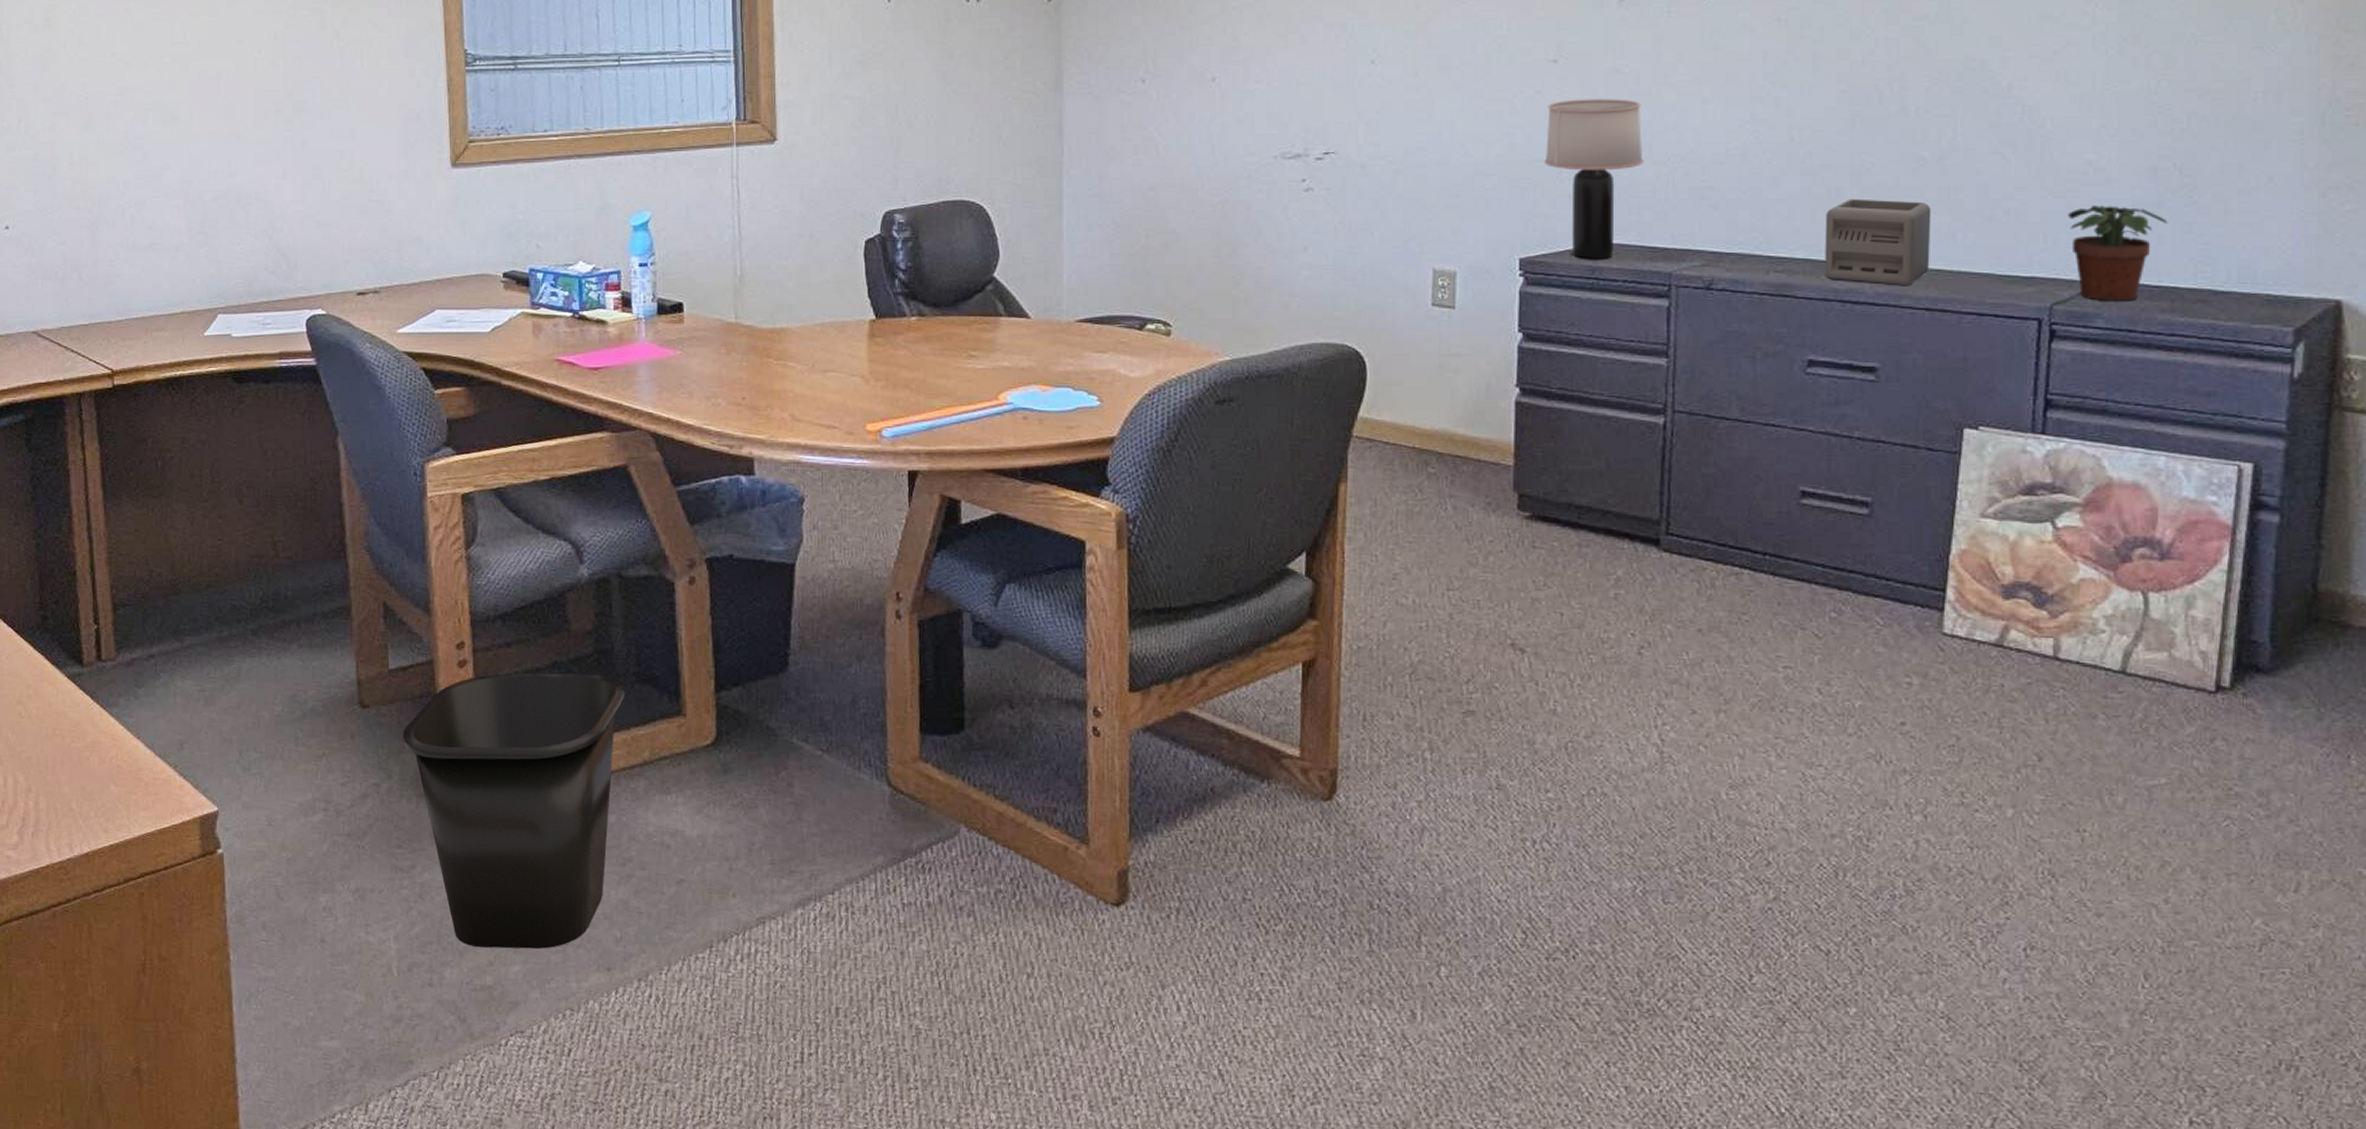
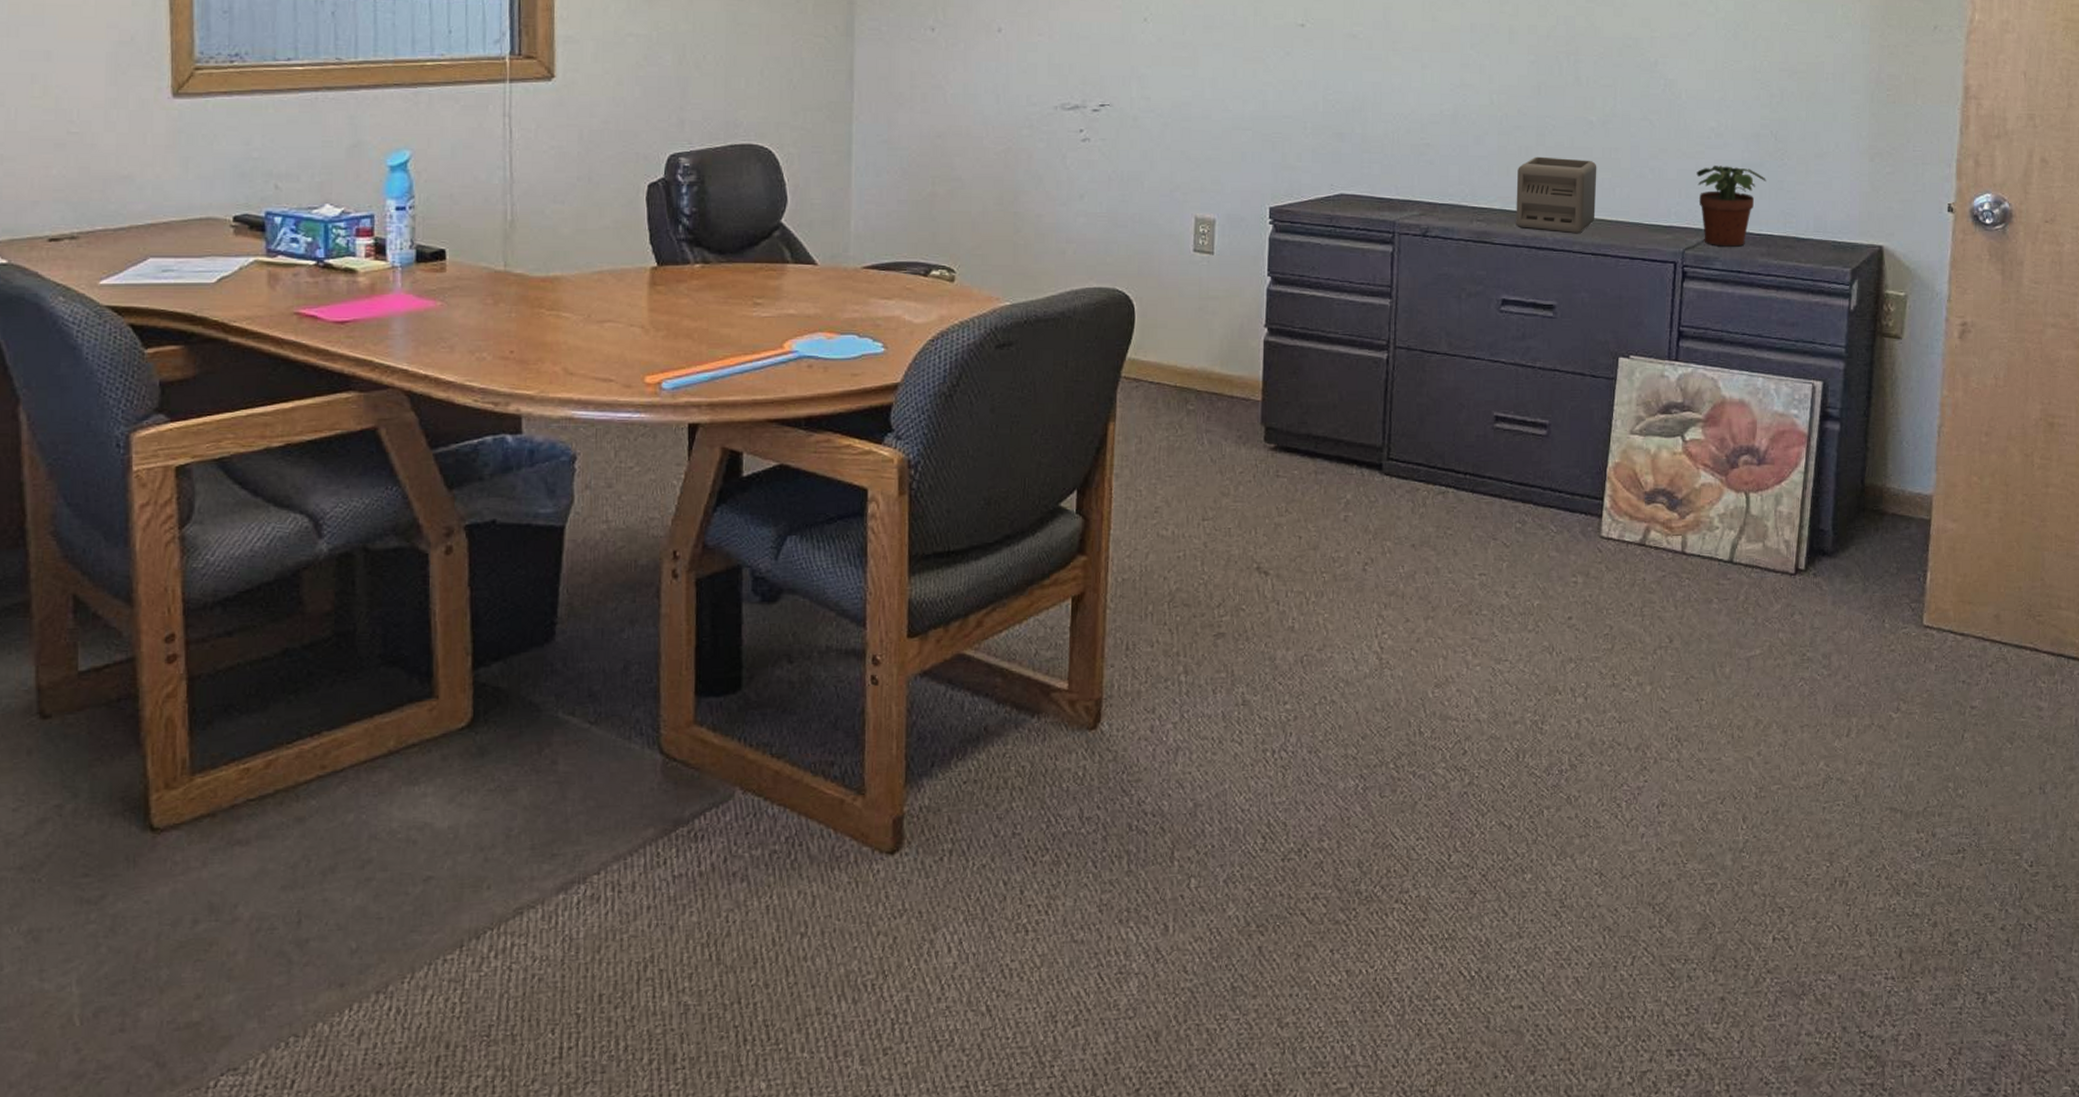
waste bin: present [402,672,625,949] -> none [93,659,369,980]
table lamp: present [1544,99,1643,261] -> none [1292,61,1374,210]

